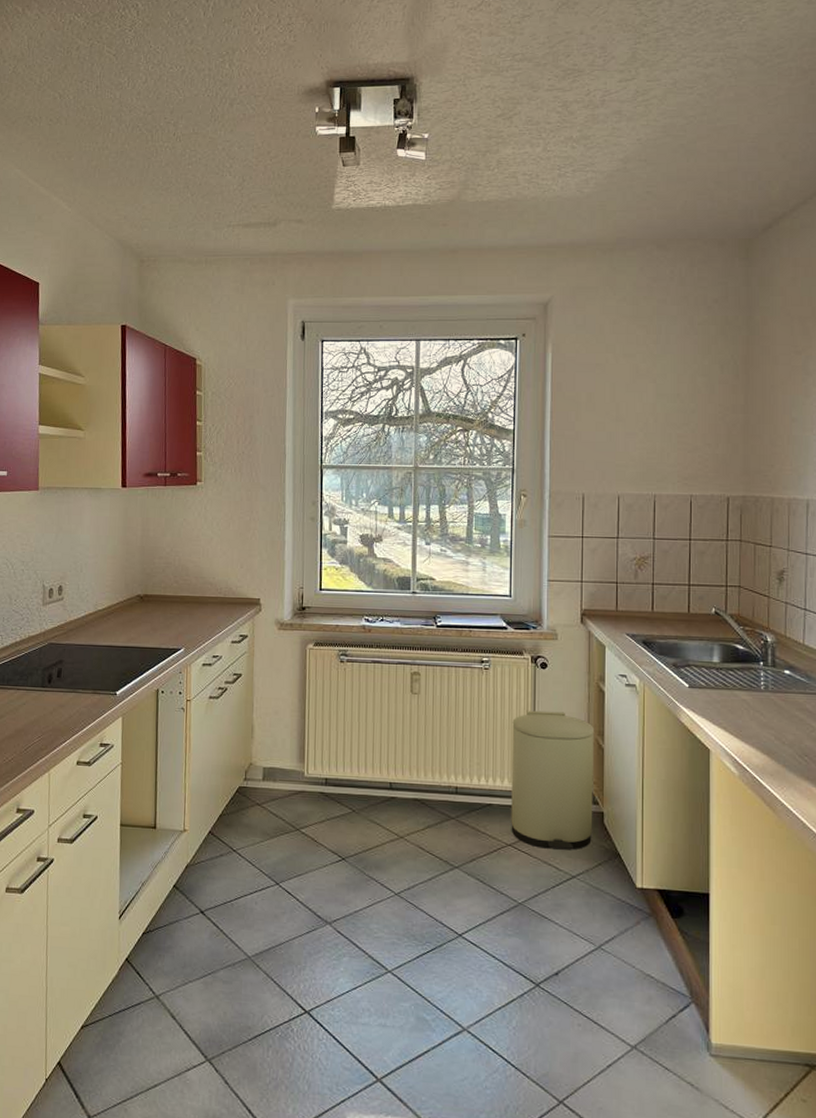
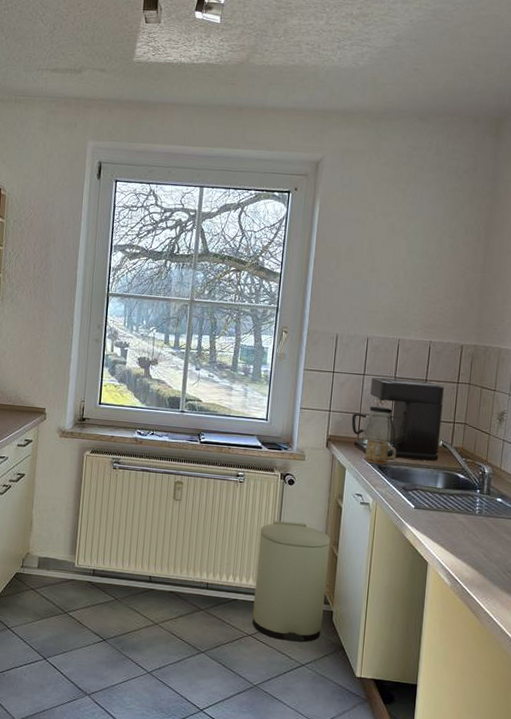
coffee maker: none [607,539,712,632] -> present [351,377,444,461]
mug: none [627,611,663,640] -> present [365,439,397,465]

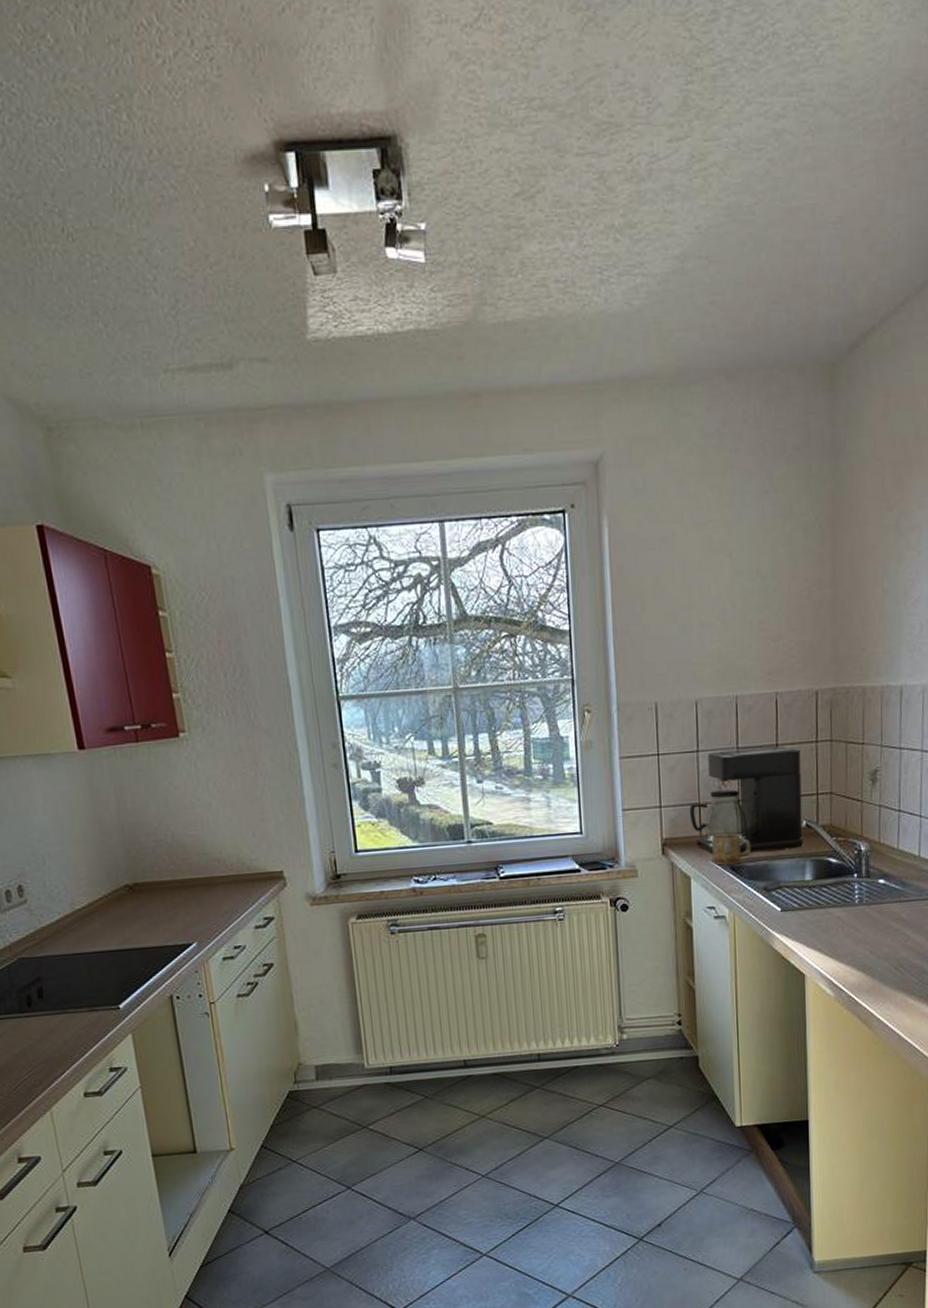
pedal bin: present [252,520,331,642] -> none [594,956,688,1104]

